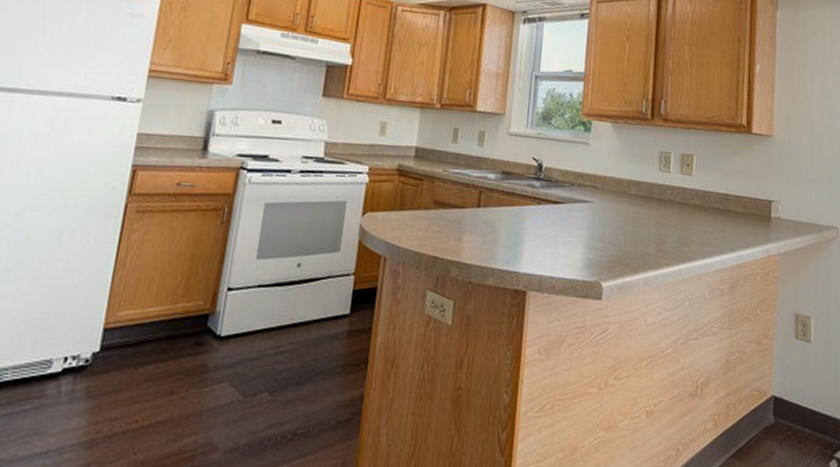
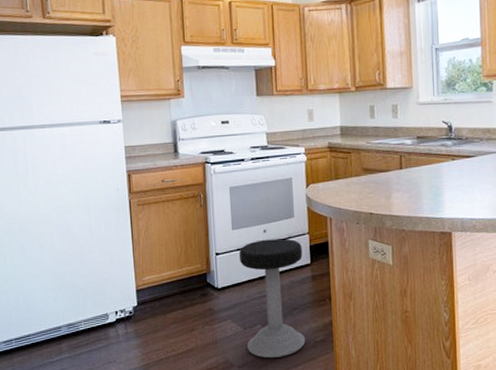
stool: none [243,276,343,441] -> present [238,238,306,358]

